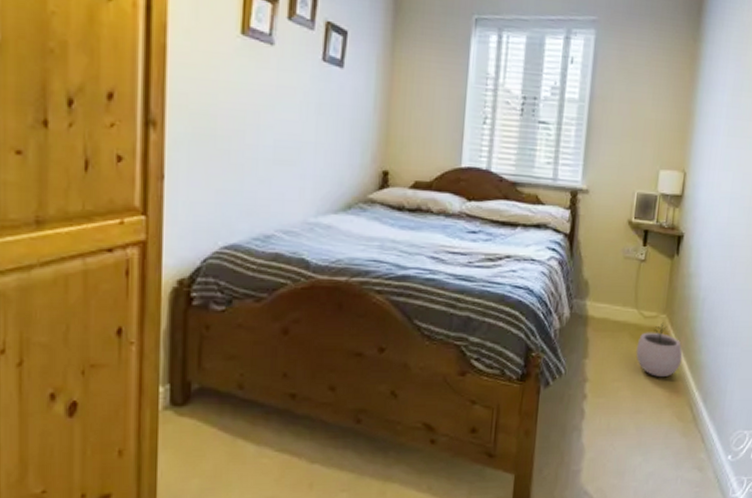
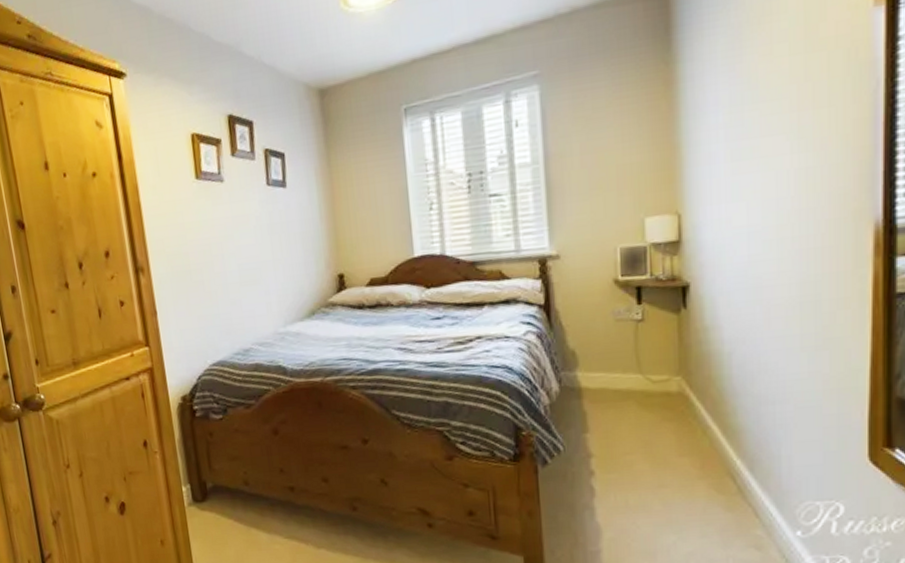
plant pot: present [636,322,683,377] -> none [648,385,711,446]

